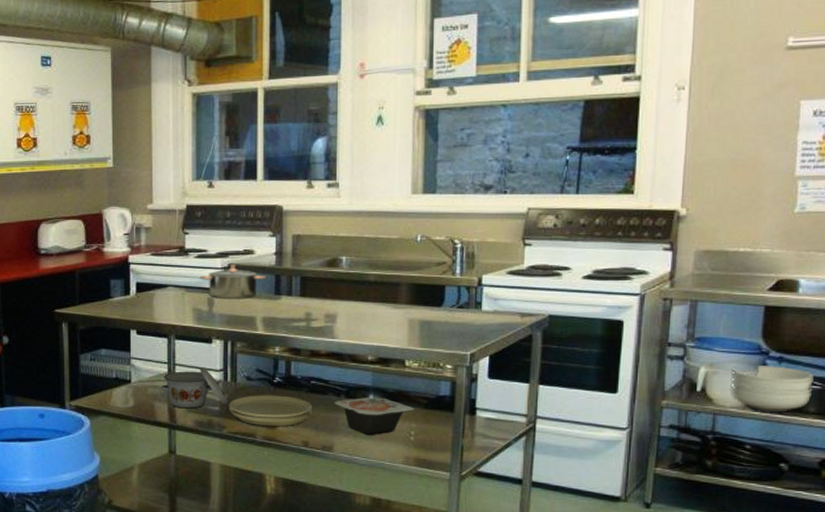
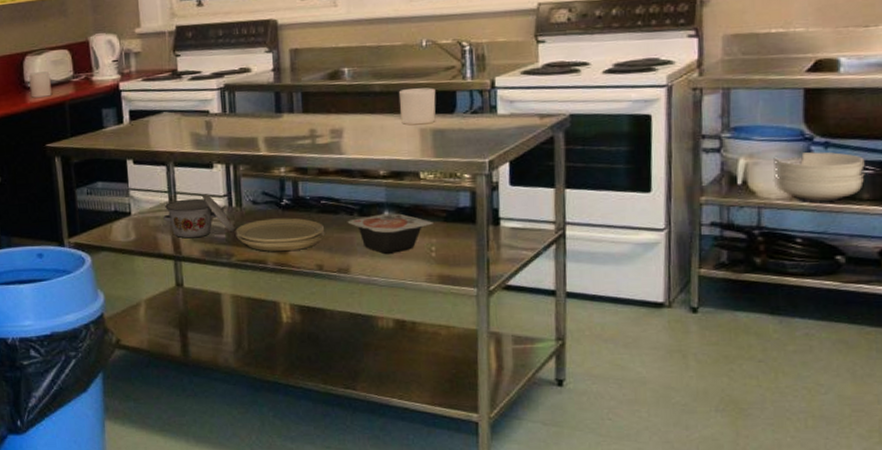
mug: none [43,240,63,264] -> present [29,71,52,98]
cooking pot: present [199,265,266,300] -> none [194,84,266,122]
mug: none [391,281,426,315] -> present [398,87,437,126]

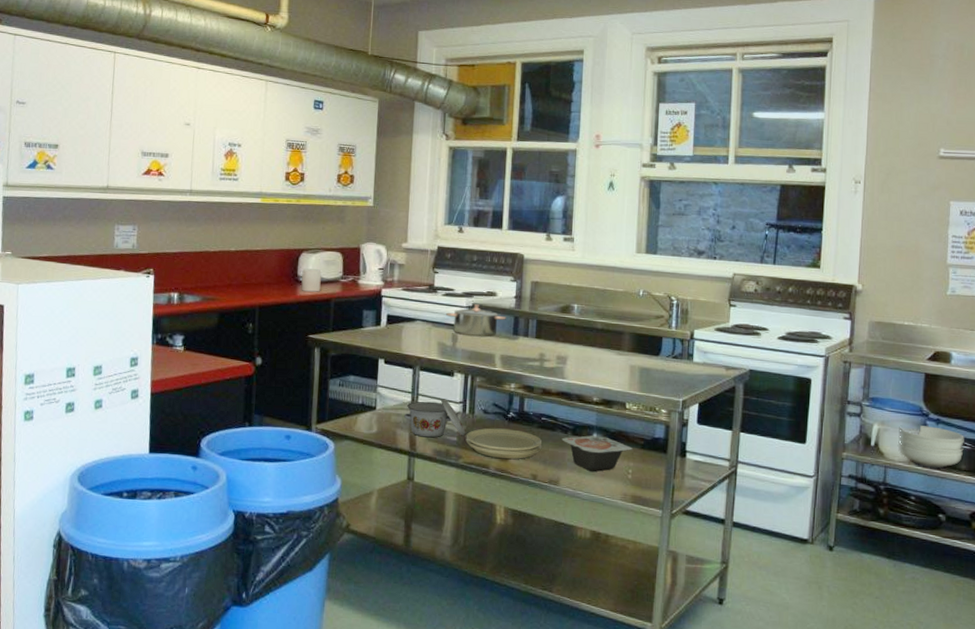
cooking pot: none [194,84,266,122] -> present [445,304,506,338]
mug: present [398,87,437,126] -> none [615,330,646,363]

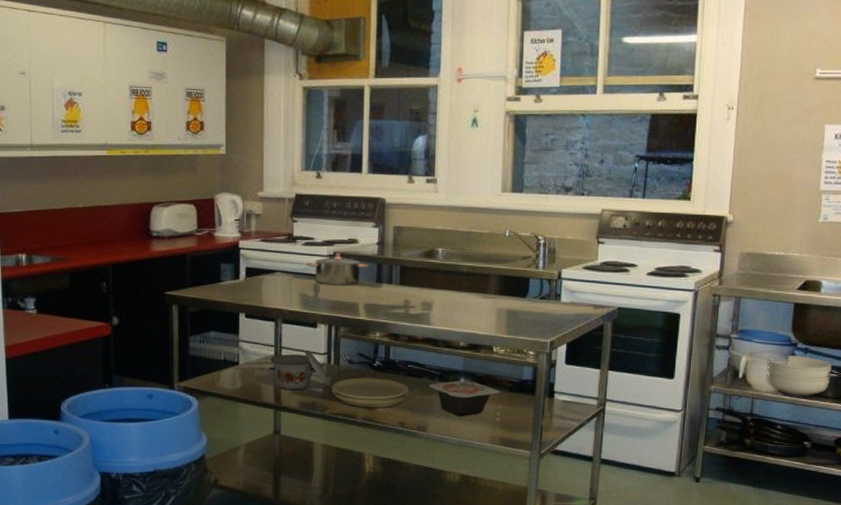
mug: present [301,268,322,292] -> none [155,223,175,247]

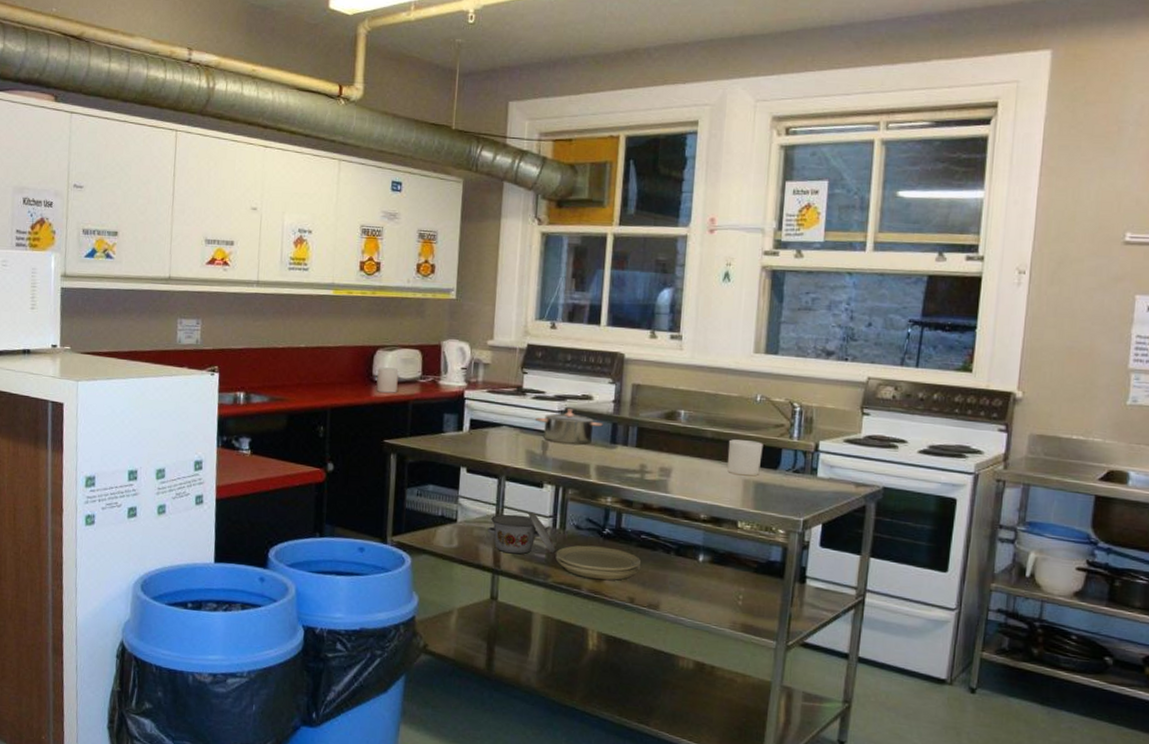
mug: none [155,223,175,247] -> present [376,367,399,393]
food container: present [428,381,500,417] -> none [663,556,744,597]
mug: none [481,272,513,305] -> present [726,439,763,477]
bowl: present [766,356,832,397] -> none [1059,555,1141,605]

